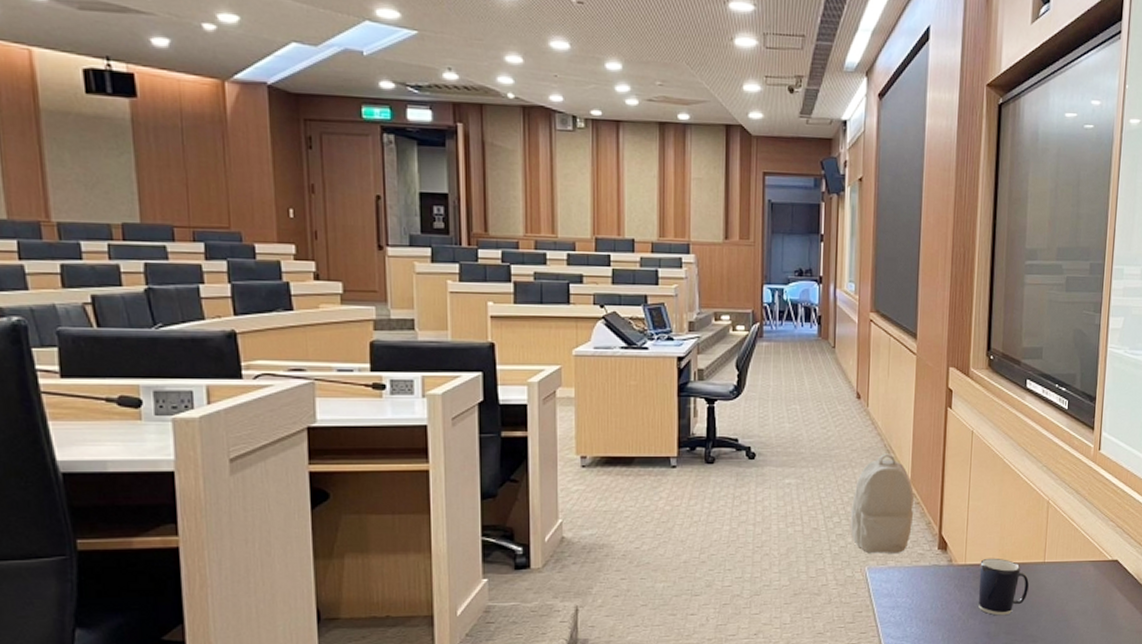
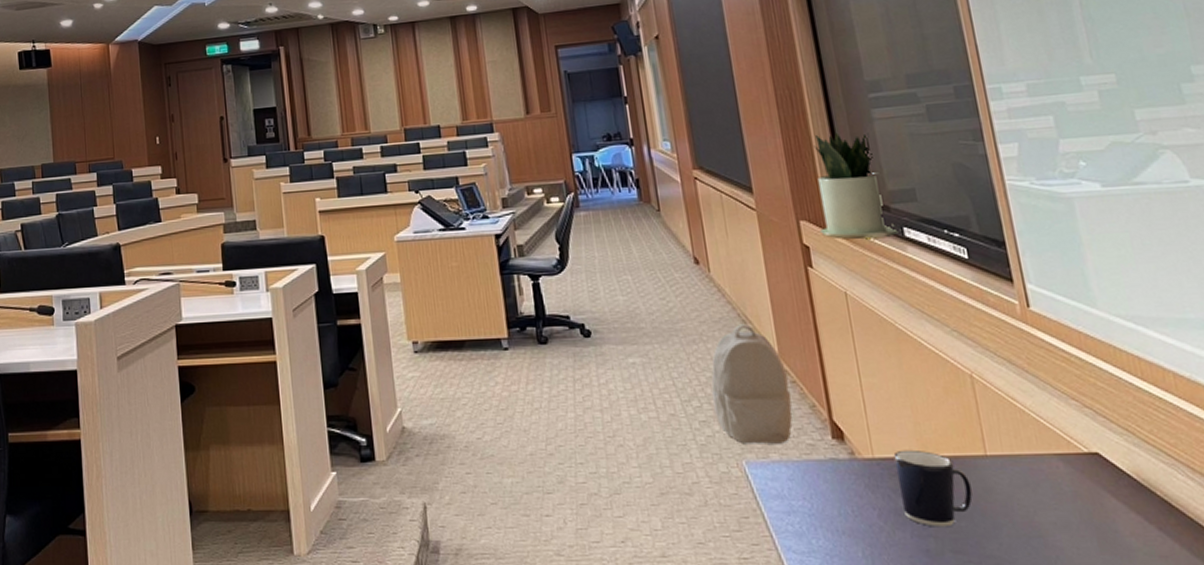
planter: none [963,292,1025,388] -> present [814,132,902,240]

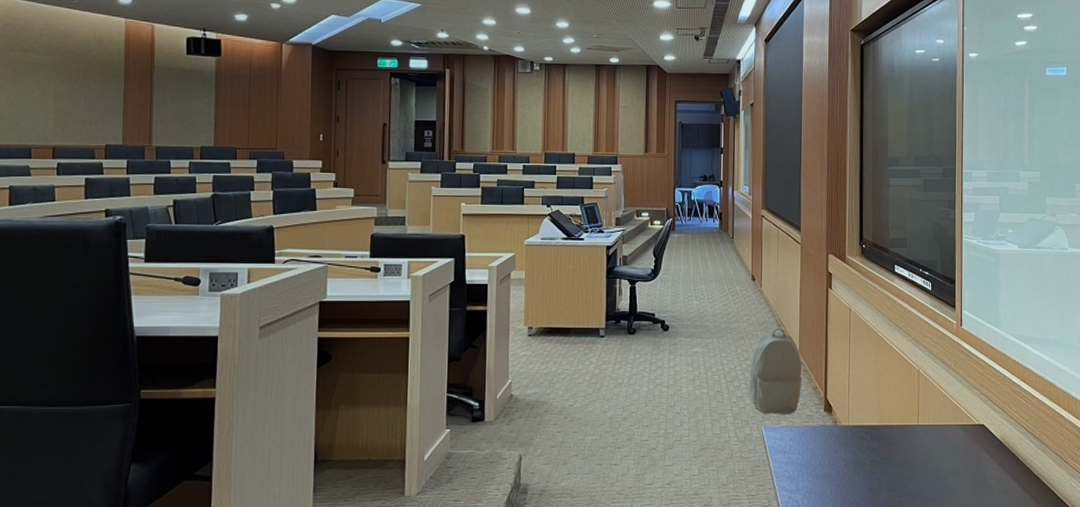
planter: present [814,132,902,240] -> none [840,192,893,272]
mug: present [893,449,973,528] -> none [861,420,905,473]

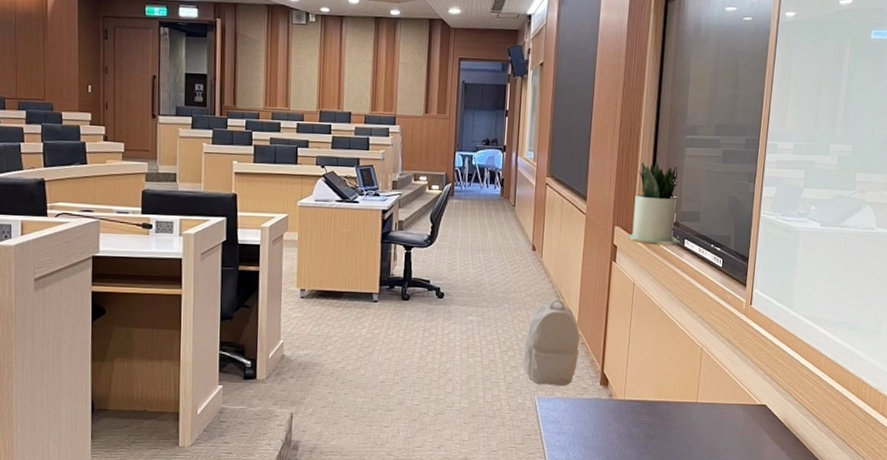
planter: none [840,192,893,272] -> present [627,162,683,246]

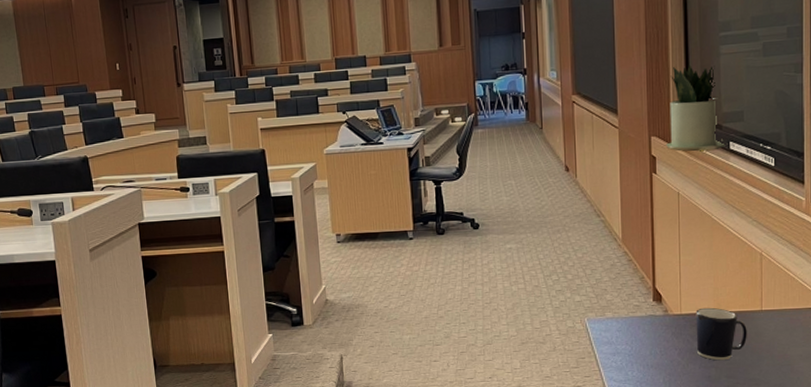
backpack: present [522,299,580,386] -> none [567,217,626,306]
mug: none [635,395,682,448] -> present [696,307,747,361]

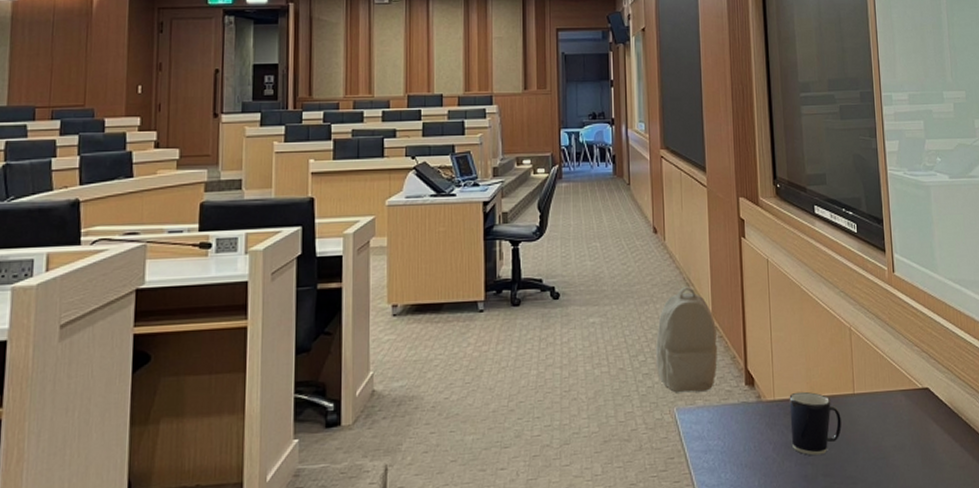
backpack: none [567,217,626,306] -> present [655,287,717,393]
planter: present [665,65,728,152] -> none [753,124,813,215]

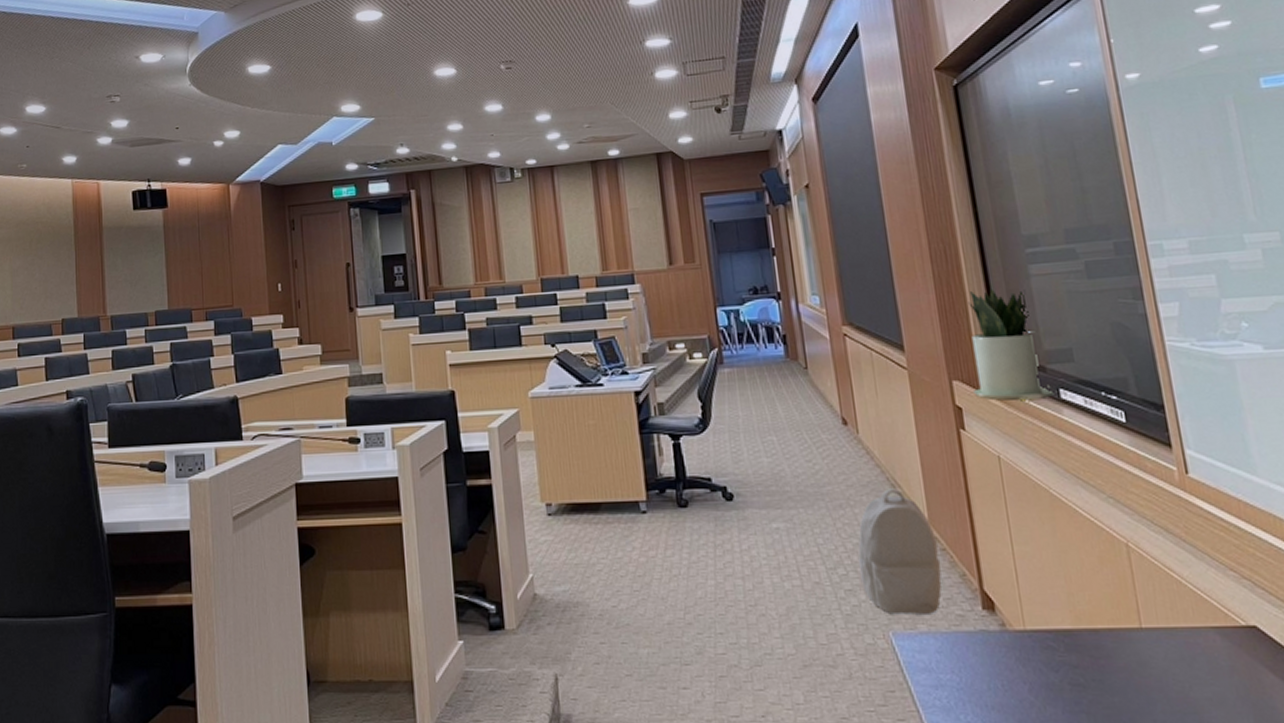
planter: none [753,124,813,215] -> present [968,289,1058,402]
mug: present [789,391,842,456] -> none [1045,621,1127,703]

